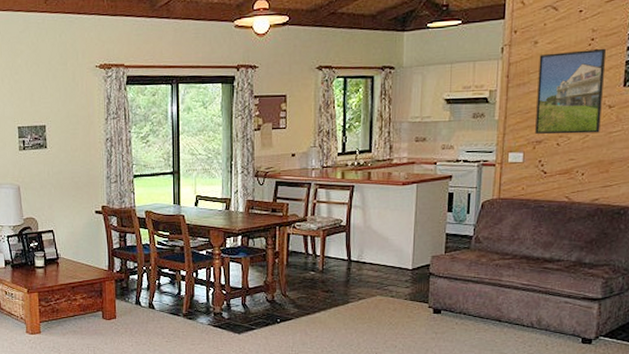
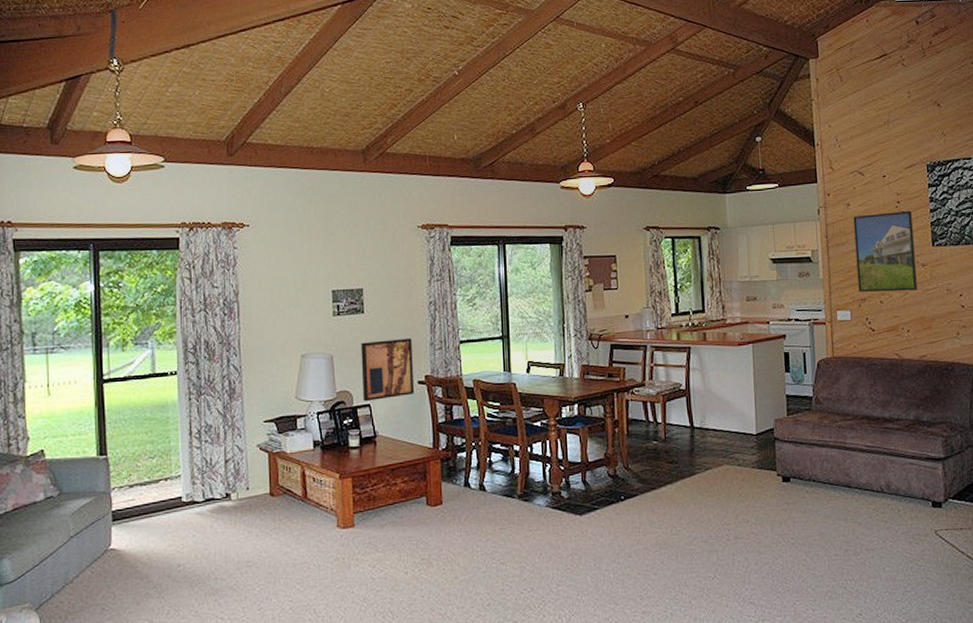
wall art: none [44,171,93,228] -> present [361,338,415,402]

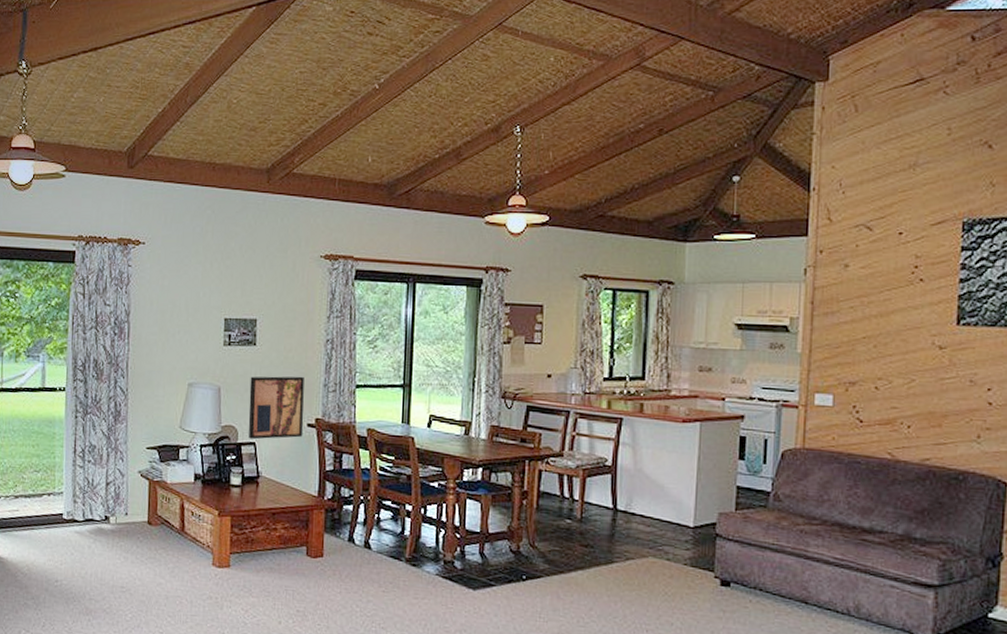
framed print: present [853,210,918,293] -> none [847,278,933,378]

